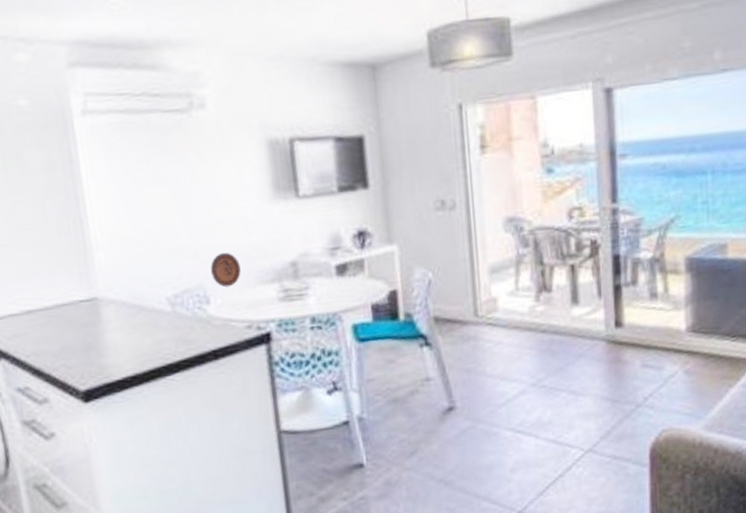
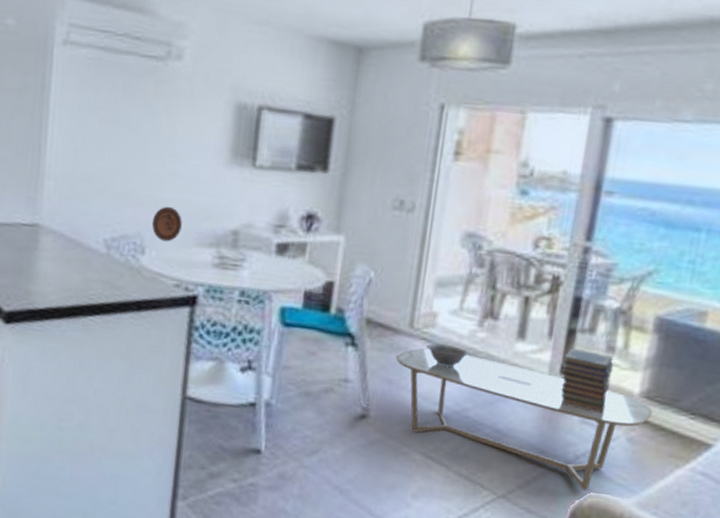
coffee table: none [468,329,700,427] -> present [396,348,653,491]
decorative bowl: none [493,324,533,346] -> present [426,343,469,368]
book stack: none [615,301,661,355] -> present [560,347,614,414]

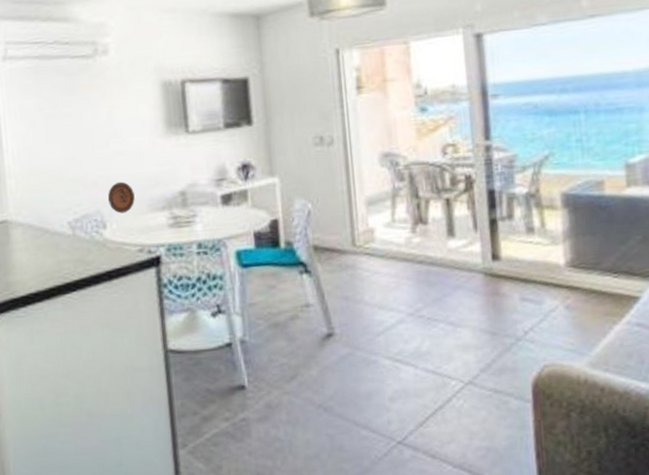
coffee table: present [396,348,653,491] -> none [347,260,581,362]
decorative bowl: present [426,343,469,368] -> none [371,254,410,276]
book stack: present [560,347,614,414] -> none [491,235,539,289]

